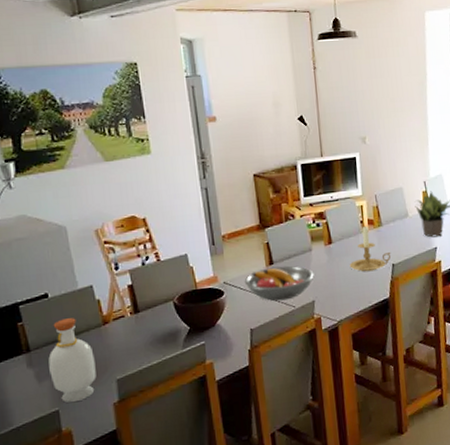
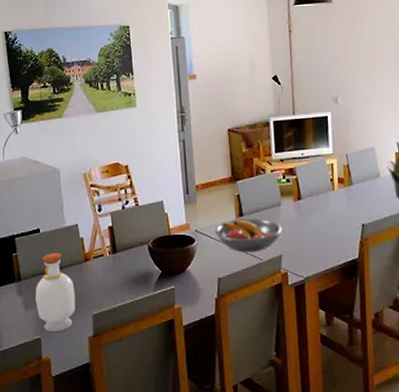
candle holder: present [349,225,391,272] -> none [318,184,361,230]

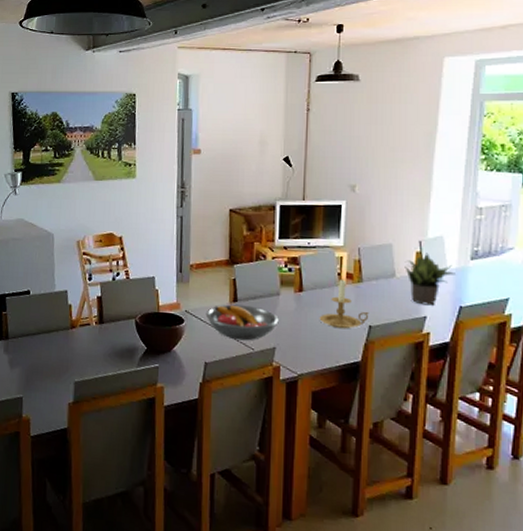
bottle: present [36,253,75,331] -> none [20,316,59,393]
candle holder: none [318,184,361,230] -> present [319,279,369,329]

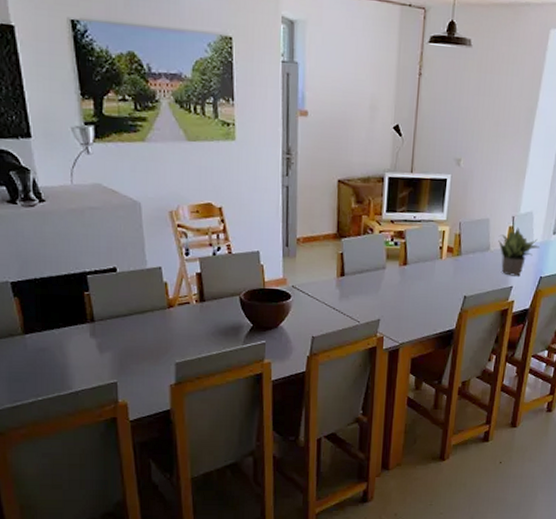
fruit bowl: present [205,304,279,341] -> none [313,279,384,314]
candle holder: present [319,279,369,329] -> none [421,252,465,300]

